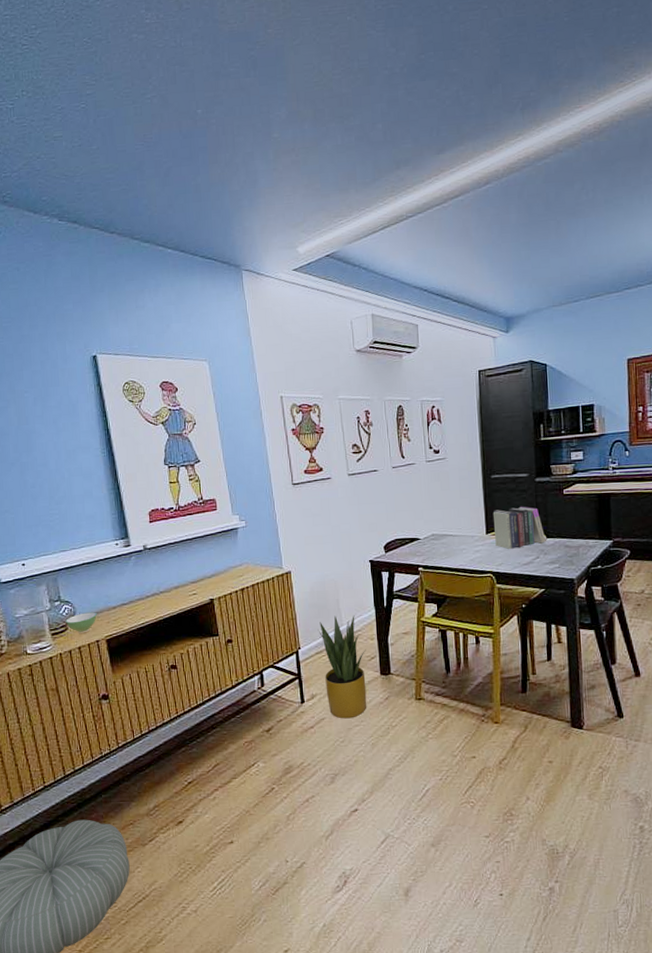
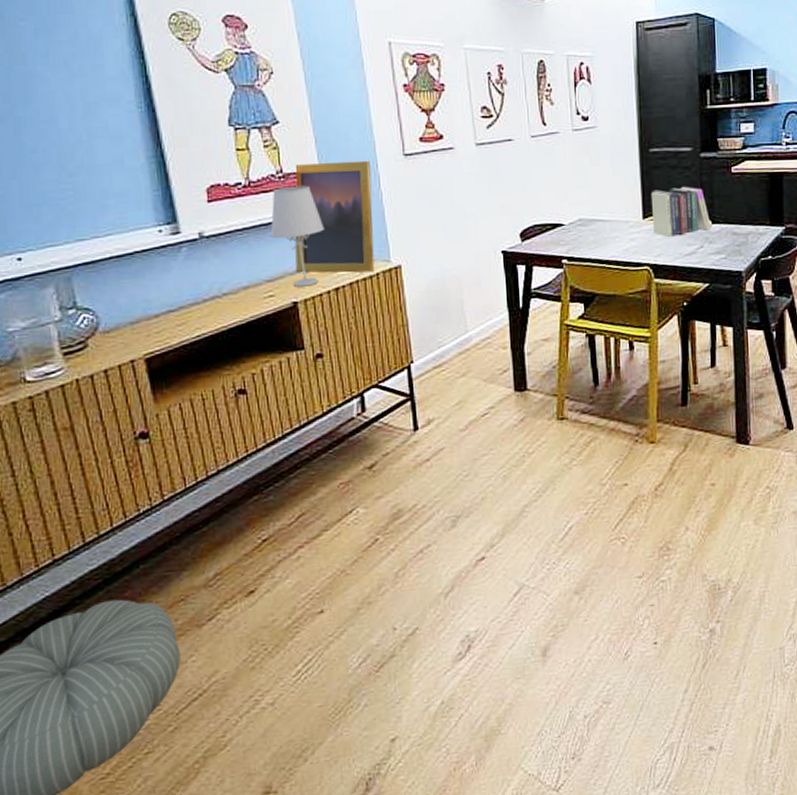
bowl: present [65,612,97,634] -> none [83,322,131,353]
table lamp: none [194,509,234,587] -> present [270,185,325,287]
picture frame: none [209,489,271,577] -> present [292,160,375,274]
planter: present [318,615,367,719] -> none [436,319,498,448]

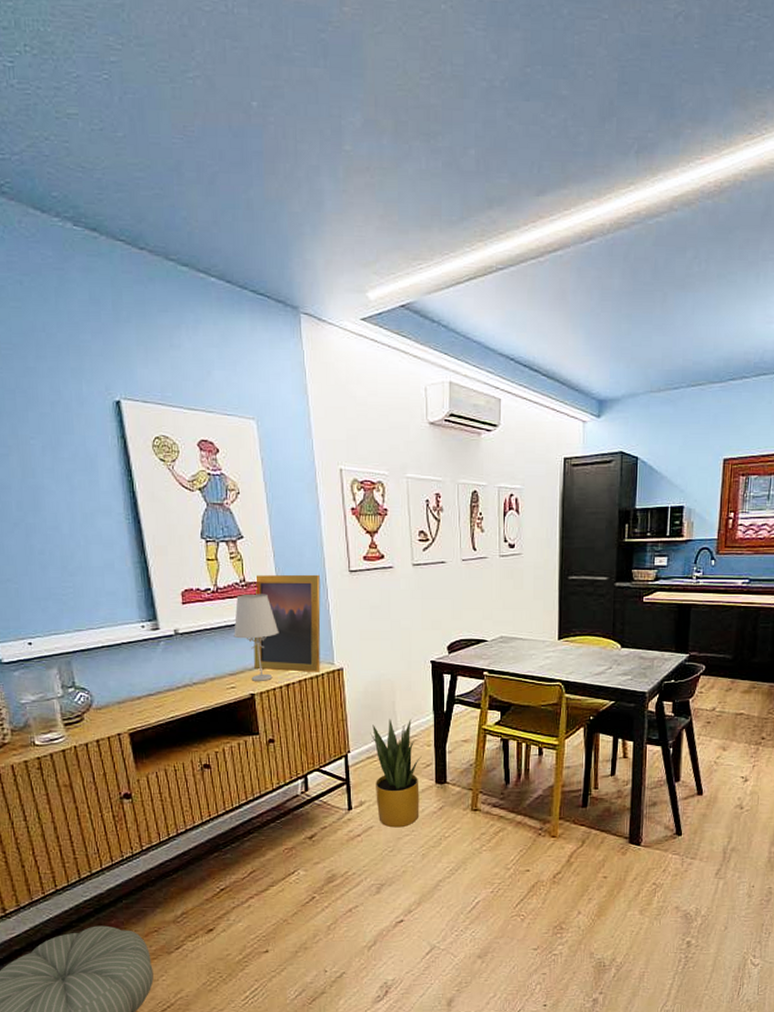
planter: none [436,319,498,448] -> present [370,718,422,828]
books: present [650,186,712,237] -> none [567,612,621,657]

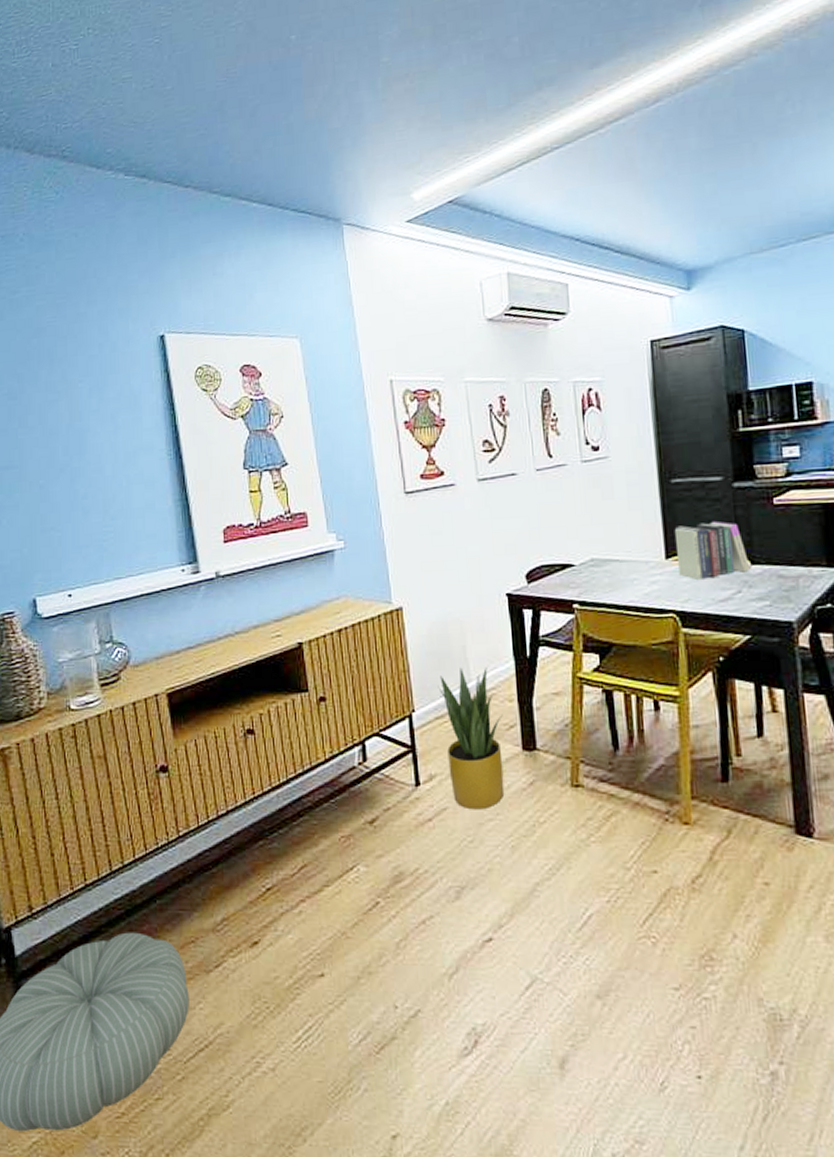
table lamp: present [234,594,279,681] -> none [279,525,329,627]
picture frame: present [253,574,321,673] -> none [299,499,376,615]
books: none [567,612,621,657] -> present [674,520,751,580]

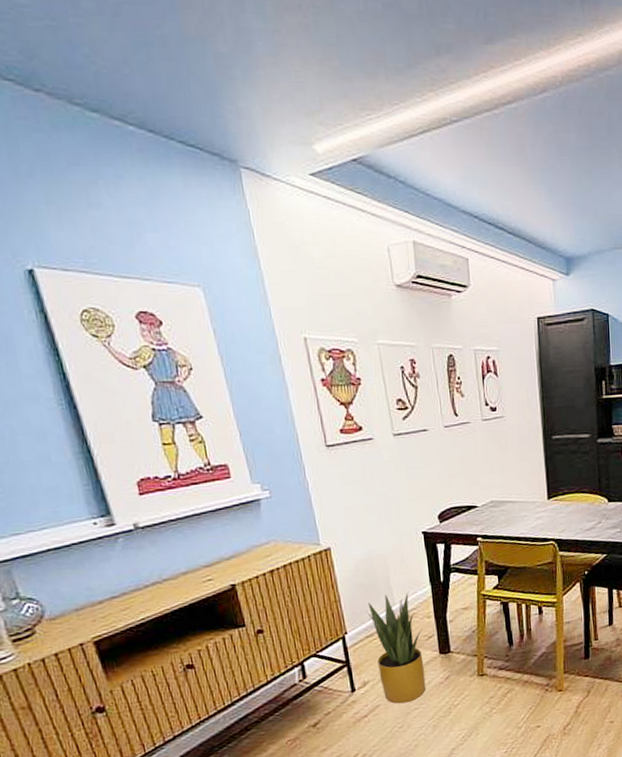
books: present [674,520,751,580] -> none [554,469,608,515]

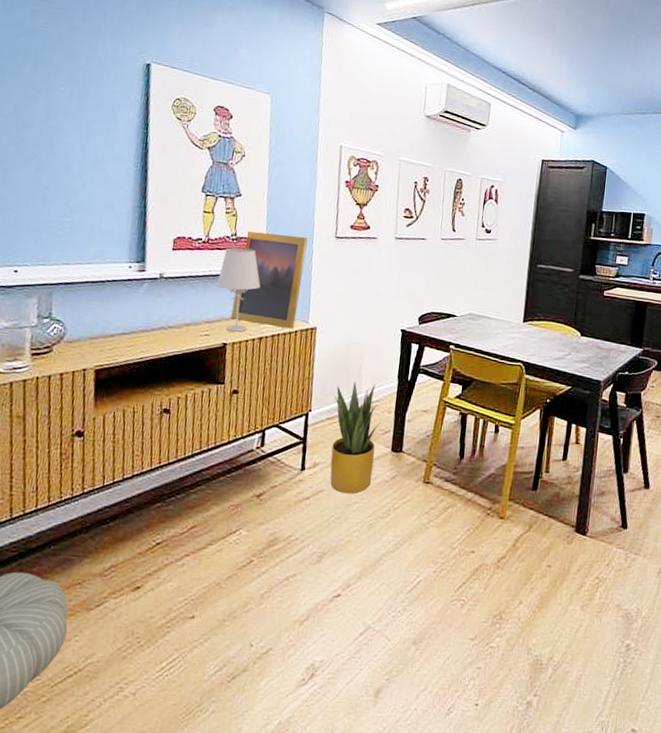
table lamp: none [202,476,256,571] -> present [216,248,261,332]
picture frame: none [219,452,306,559] -> present [231,231,308,330]

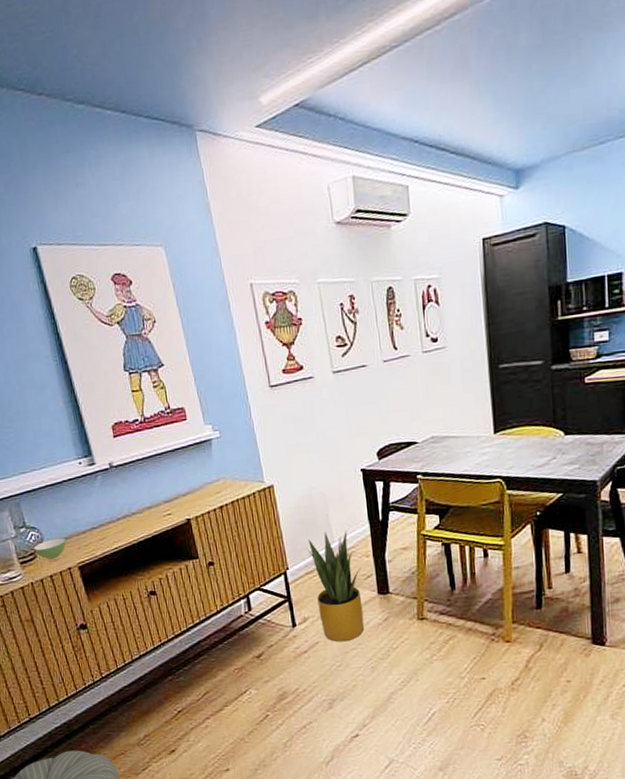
bowl: none [50,335,90,359] -> present [33,538,67,562]
table lamp: present [216,248,261,332] -> none [163,418,208,506]
picture frame: present [231,231,308,330] -> none [177,393,252,495]

